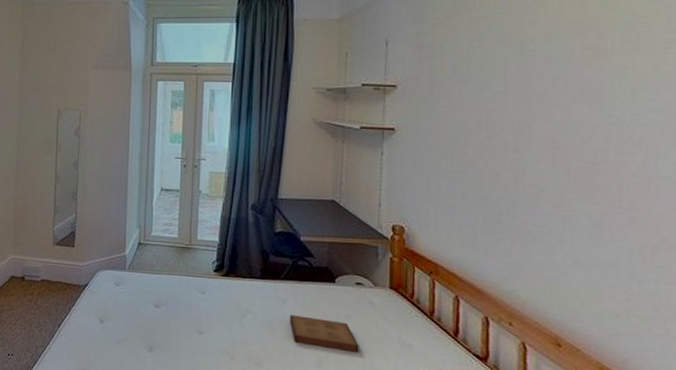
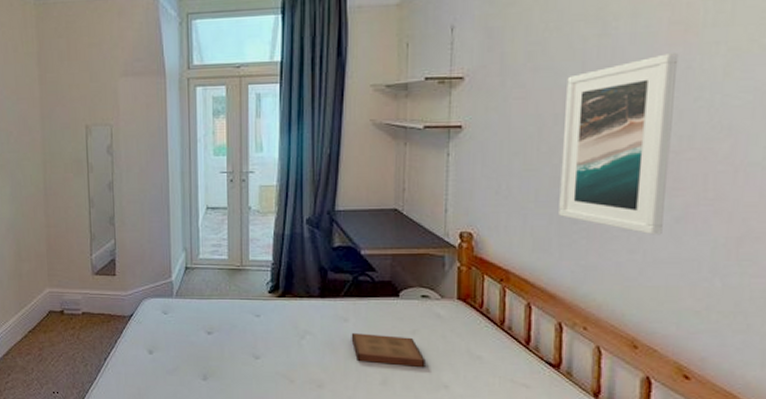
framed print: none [484,74,591,239] -> present [559,53,679,235]

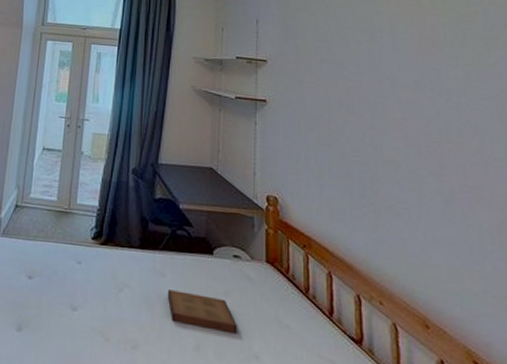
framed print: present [559,53,679,235] -> none [347,61,436,216]

